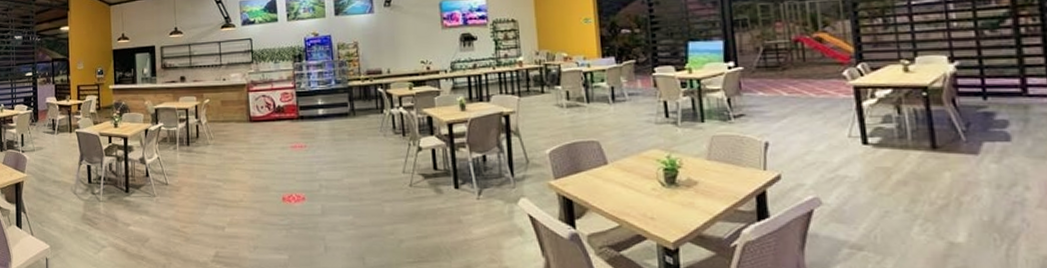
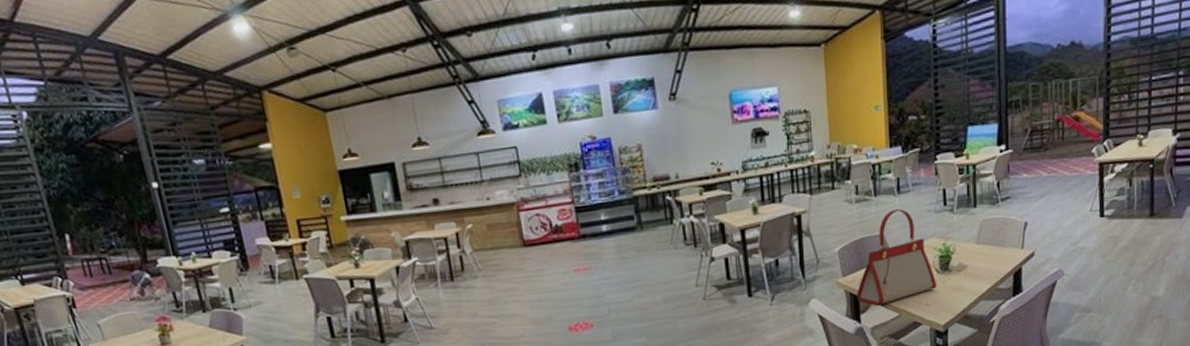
handbag: none [569,117,663,214] -> present [856,209,937,307]

